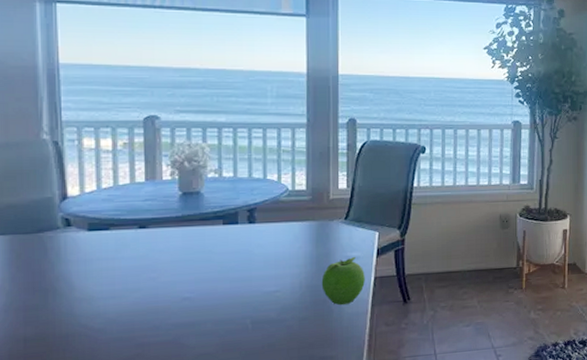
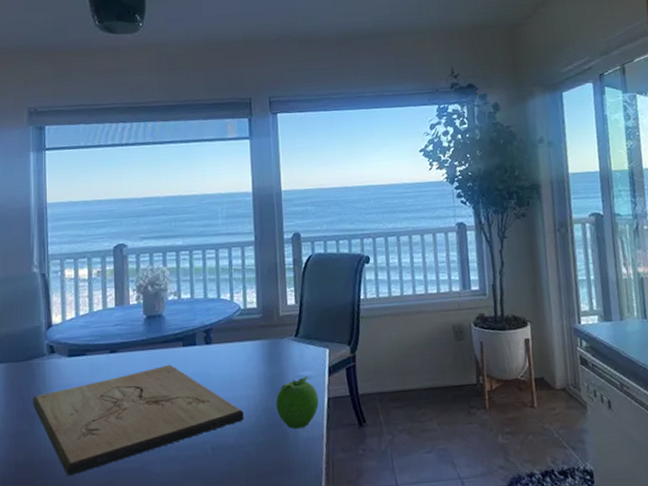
cutting board: none [45,241,287,351] -> present [33,364,244,477]

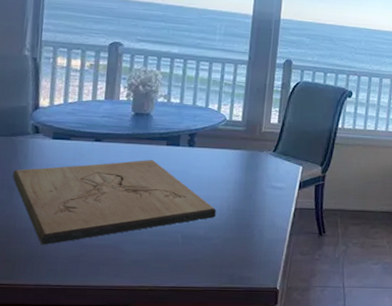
fruit: present [275,377,319,429] -> none [246,187,287,231]

